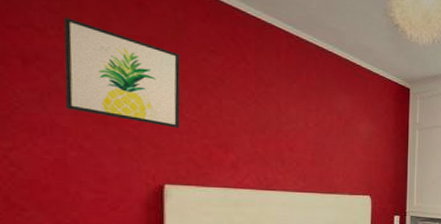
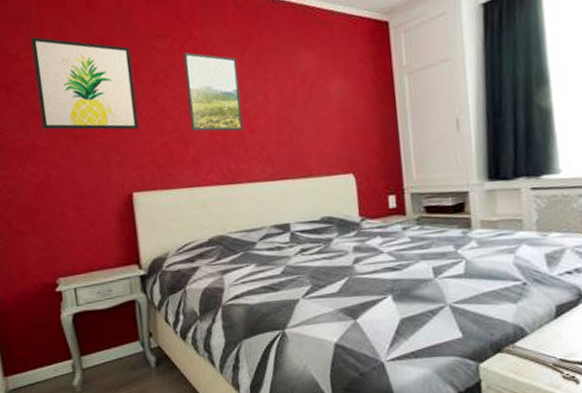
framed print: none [233,71,285,147] -> present [183,52,244,132]

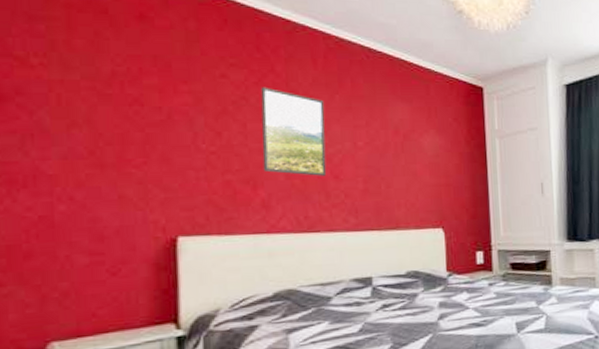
wall art: present [31,36,139,130] -> none [49,40,195,164]

